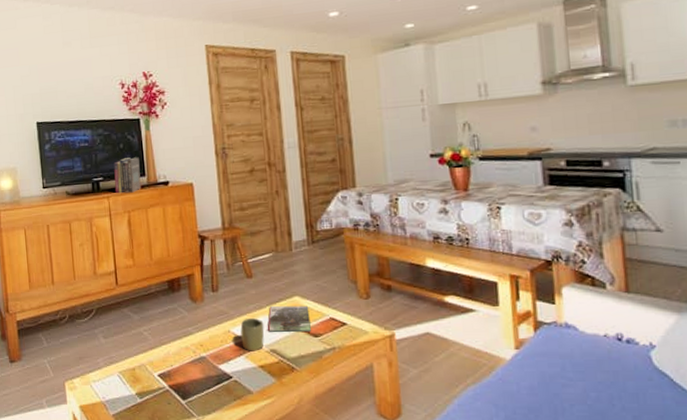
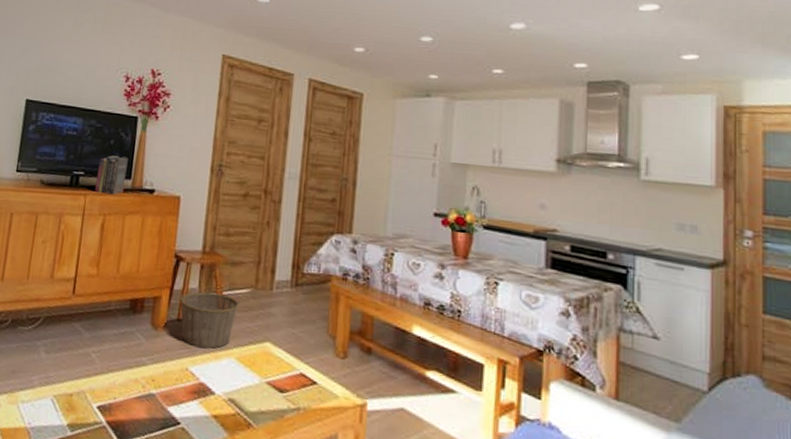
basket: none [210,262,265,312] -> present [179,291,239,349]
mug: present [240,318,264,351] -> none [198,358,227,398]
magazine: present [268,305,311,332] -> none [230,349,279,385]

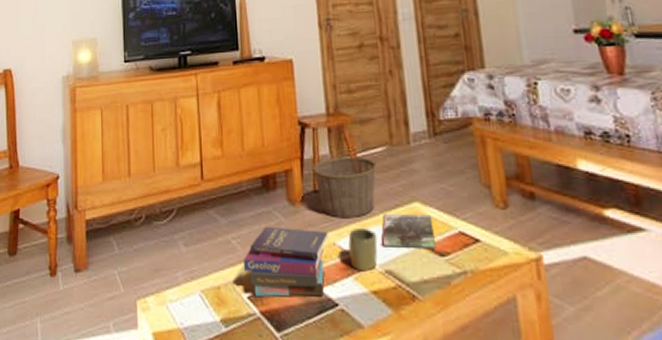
books: present [94,156,128,195] -> none [203,28,234,70]
books: none [97,345,183,415] -> present [243,226,328,297]
mug: none [198,358,227,398] -> present [348,229,378,272]
magazine: none [230,349,279,385] -> present [382,214,435,248]

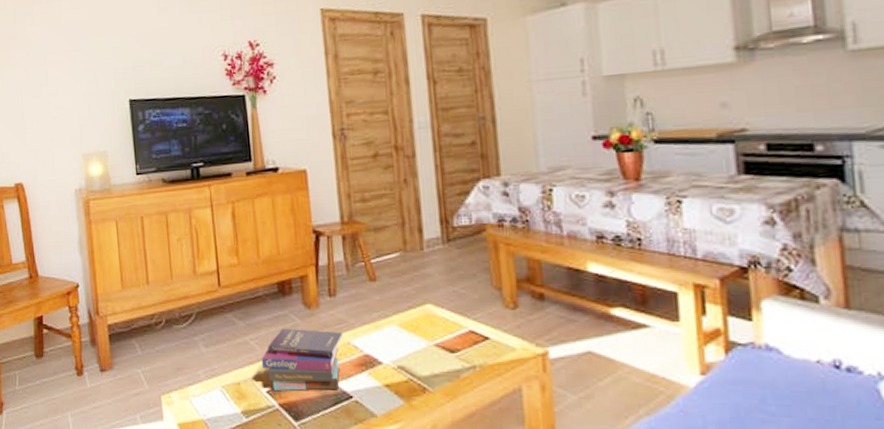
basket: present [311,156,377,219] -> none [326,262,391,320]
mug: present [348,229,378,272] -> none [362,329,391,368]
magazine: present [382,214,435,248] -> none [395,315,446,346]

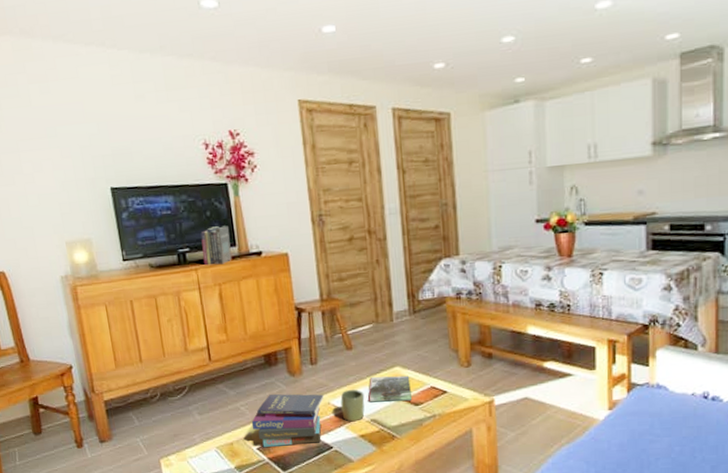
books: none [215,139,247,182] -> present [200,225,232,266]
mug: none [362,329,391,368] -> present [340,390,365,422]
magazine: none [395,315,446,346] -> present [368,375,412,403]

